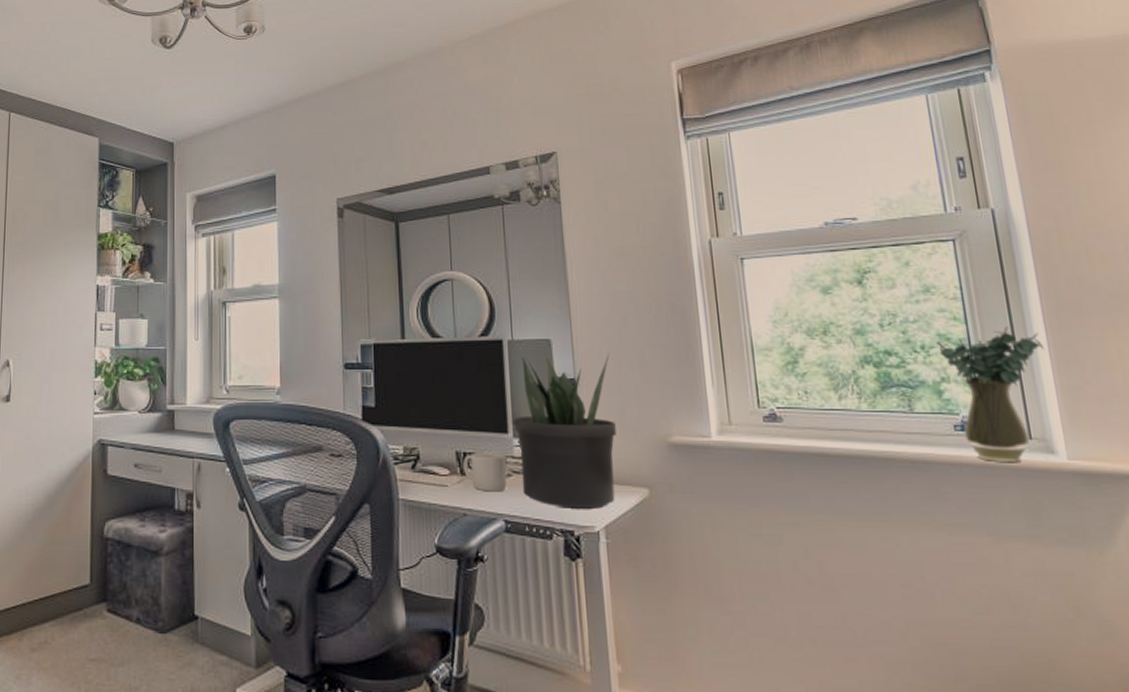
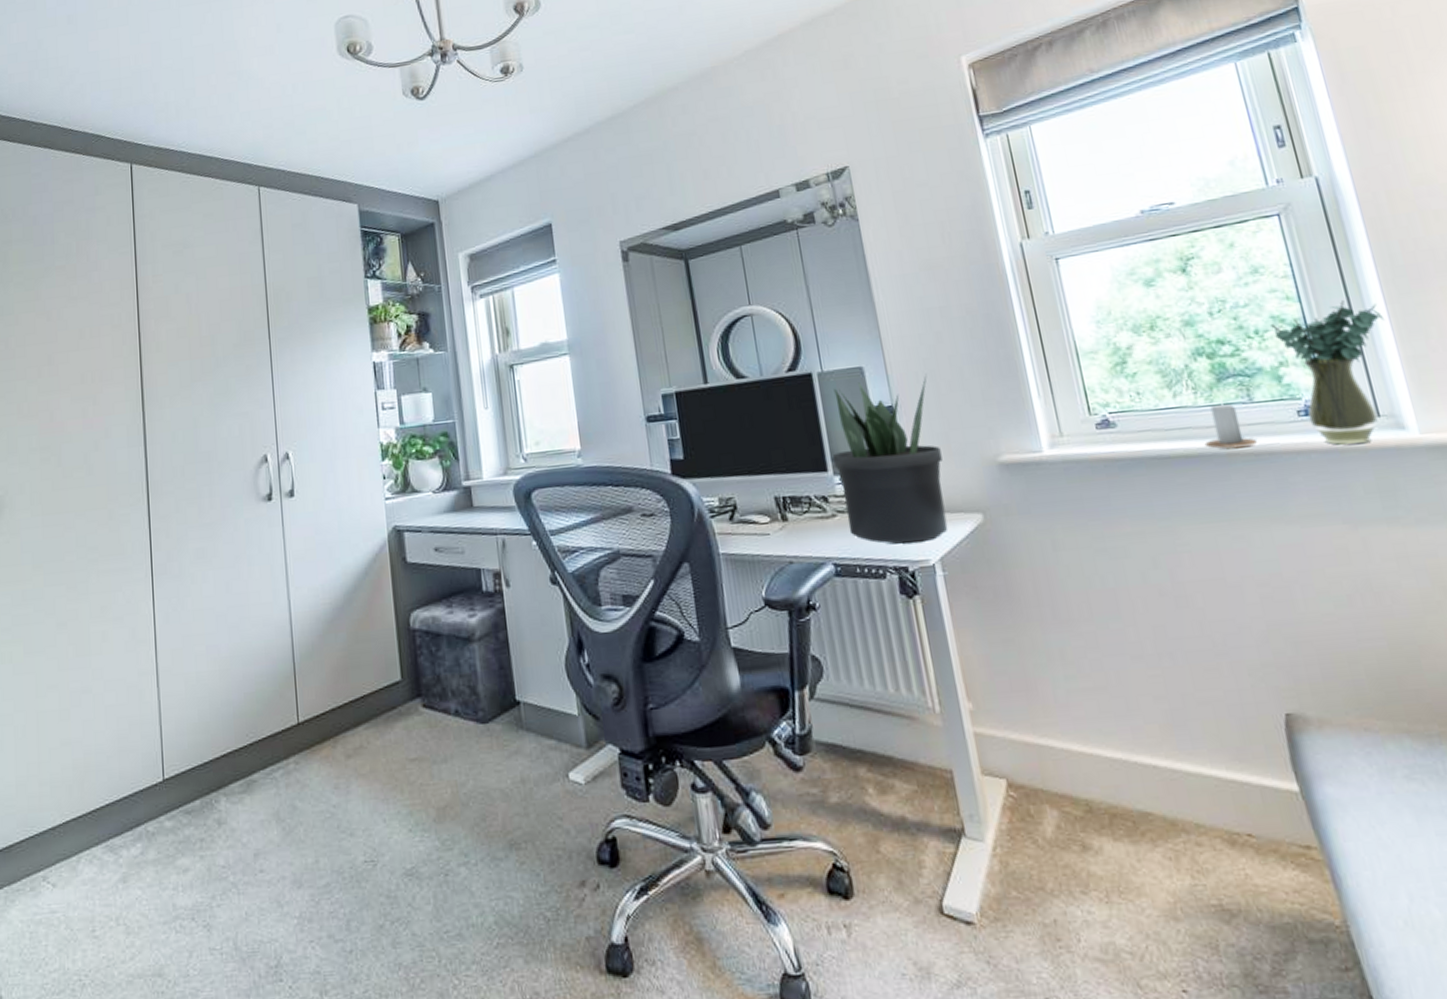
mug: present [463,452,507,492] -> none [783,493,833,536]
candle: none [863,403,915,454] -> present [1204,396,1259,449]

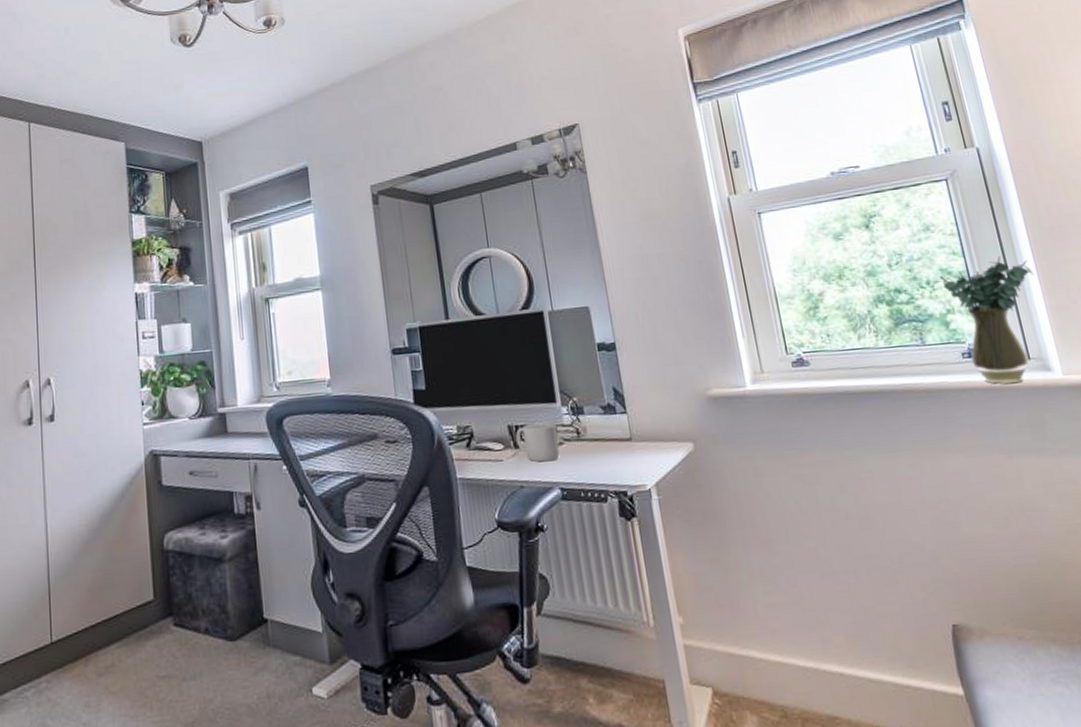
mug: none [783,493,833,536] -> present [515,422,560,462]
planter: present [832,373,949,544] -> none [560,314,663,470]
candle: present [1204,396,1259,449] -> none [884,339,930,387]

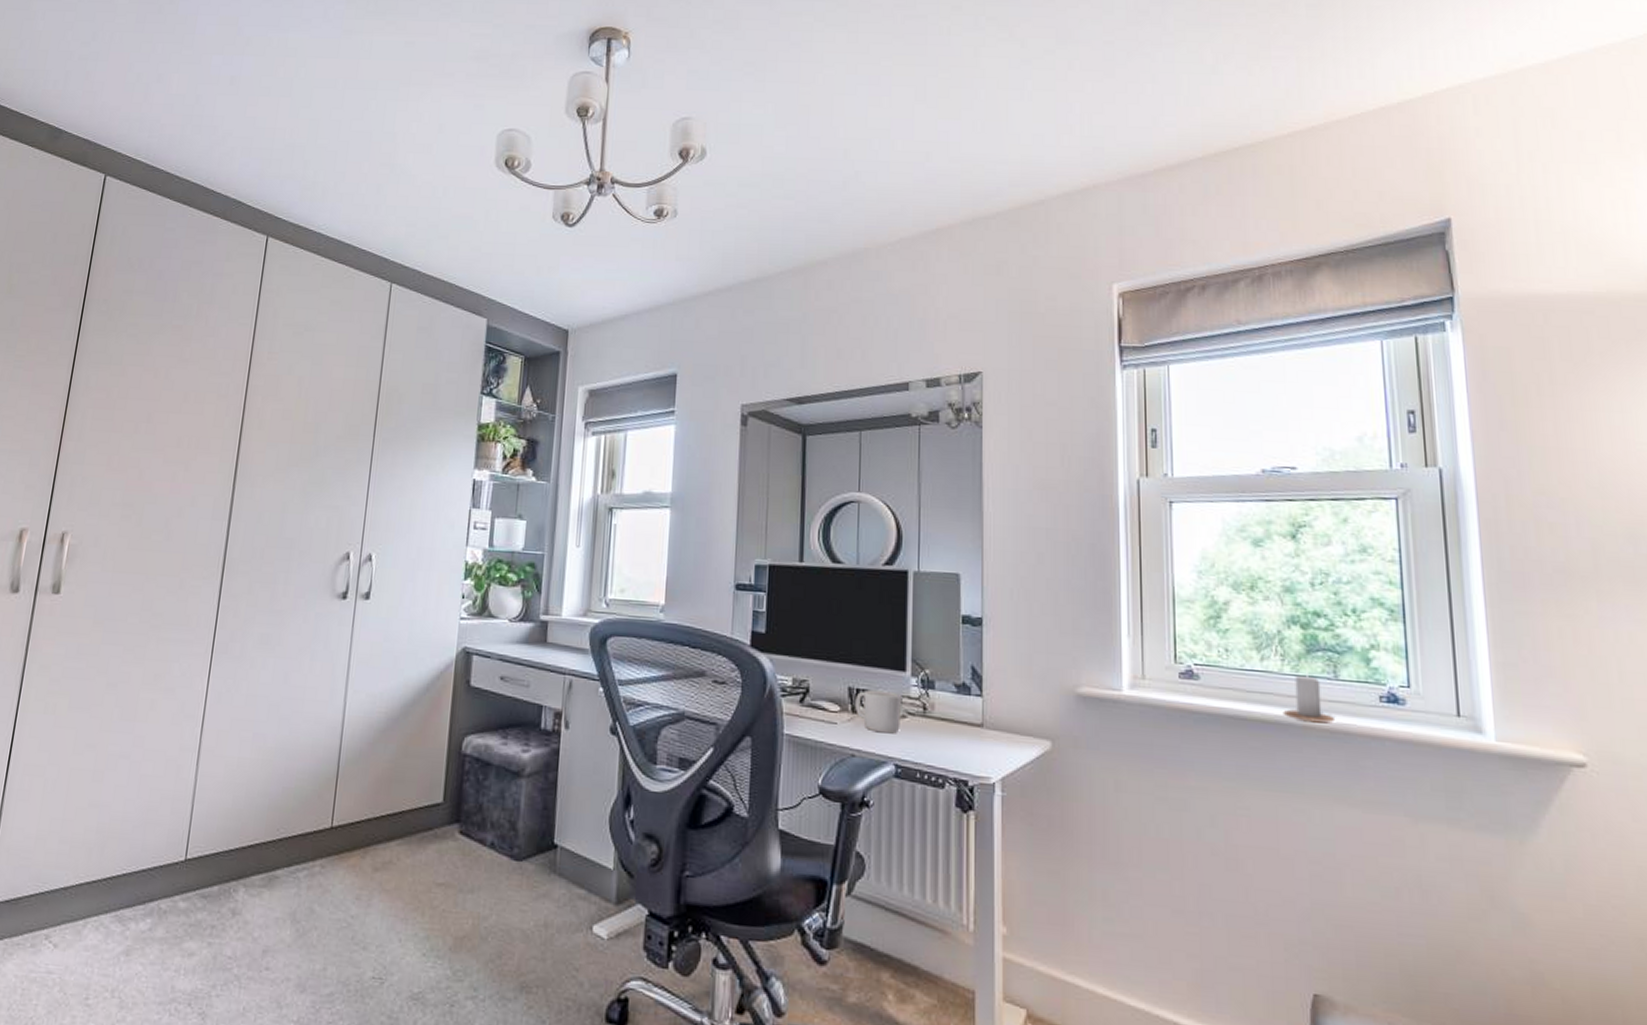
candle: none [884,339,930,387] -> present [1283,667,1336,724]
vase: present [940,257,1034,384] -> none [1369,595,1483,740]

